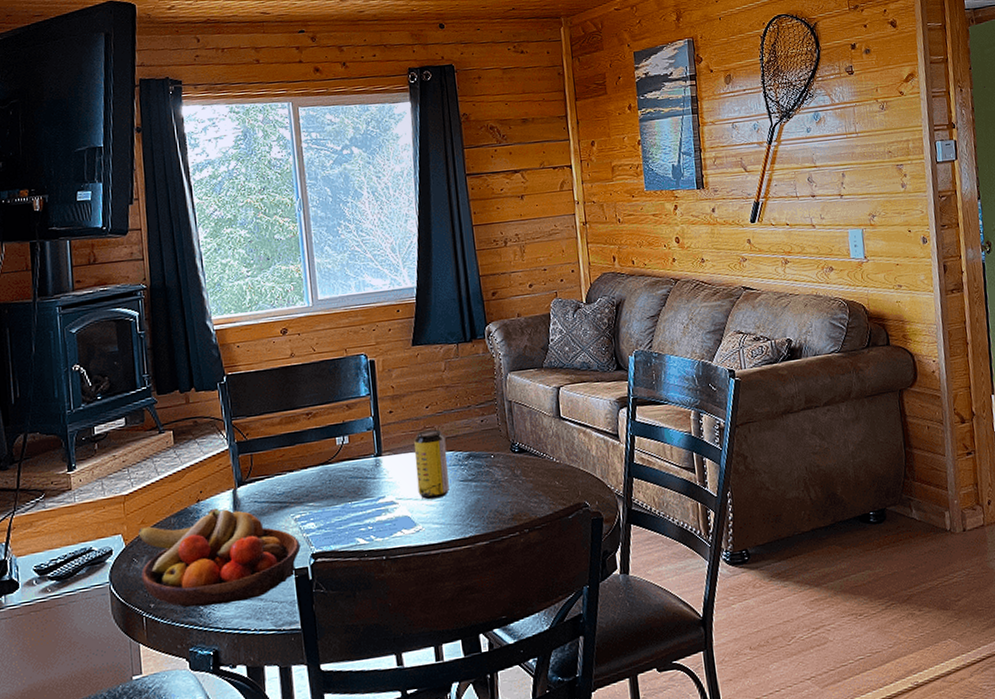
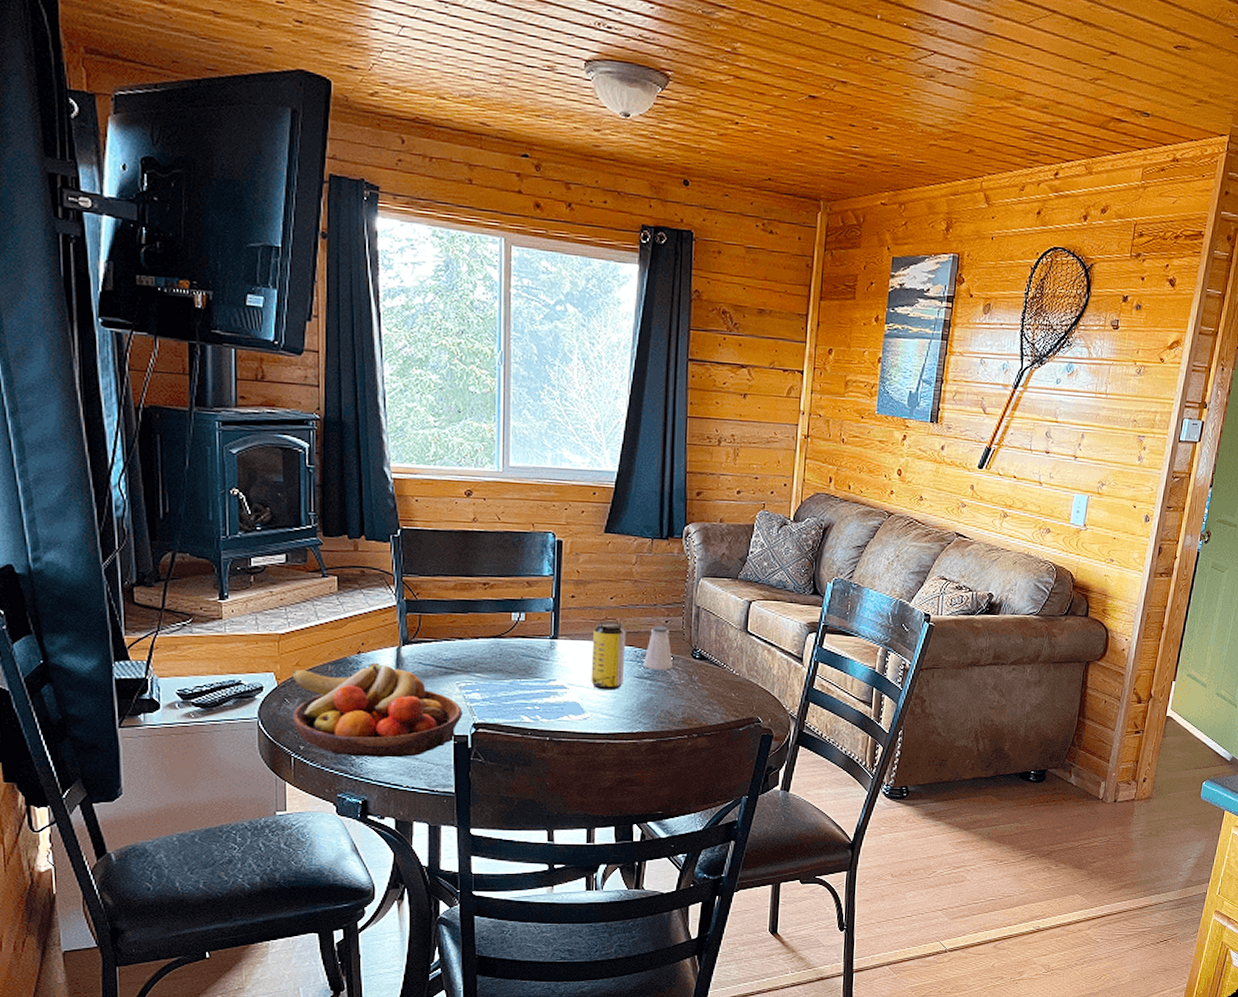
saltshaker: none [465,426,494,471] -> present [643,626,673,671]

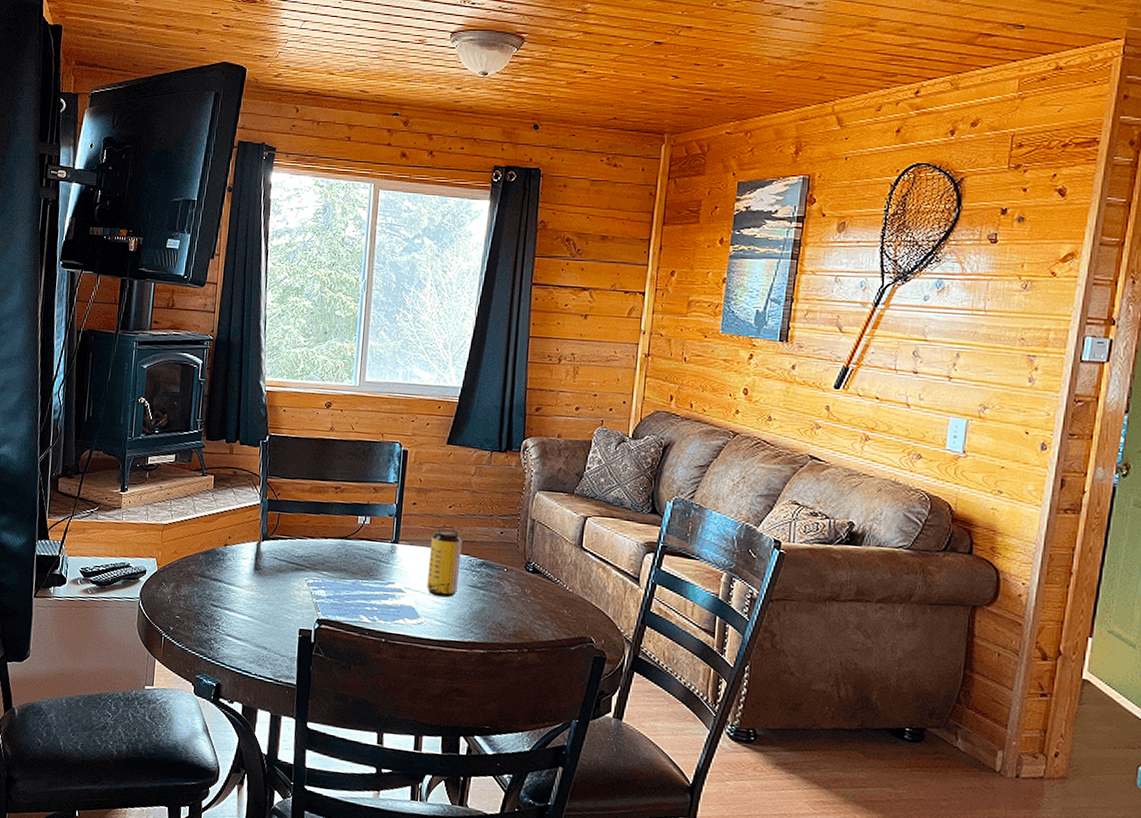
fruit bowl: present [292,662,463,758] -> none [166,555,309,646]
saltshaker: present [643,626,673,671] -> none [477,536,506,581]

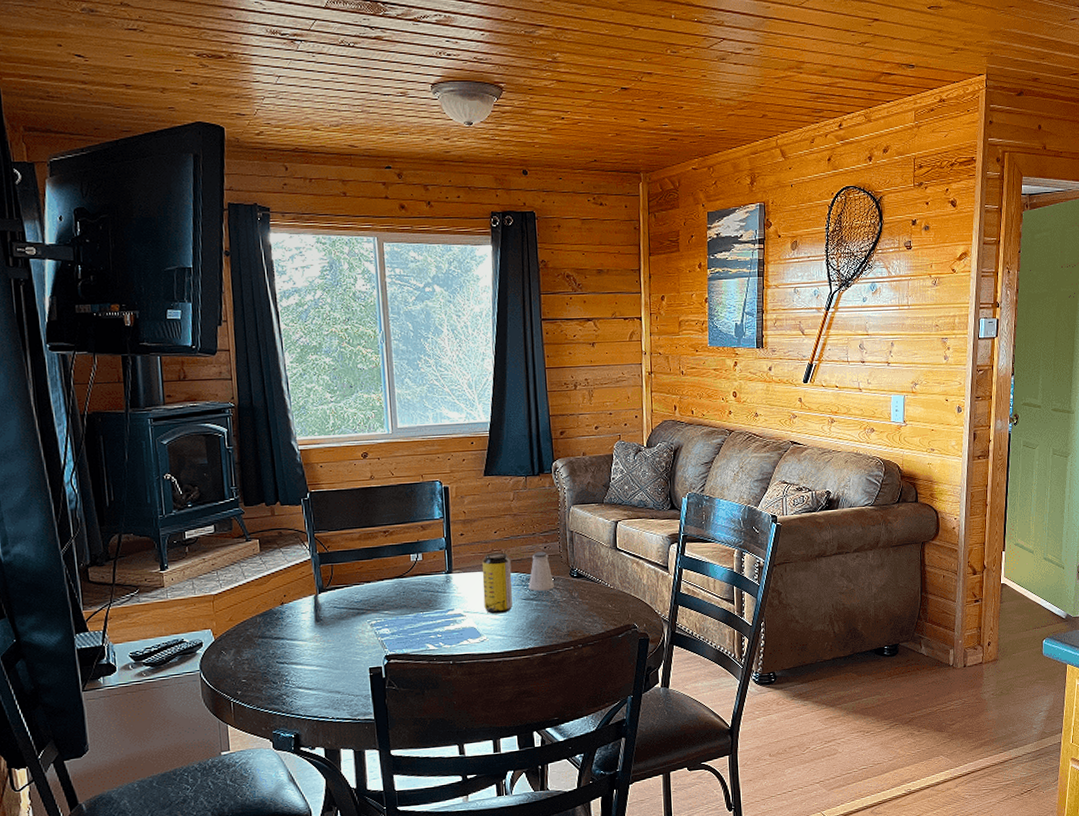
saltshaker: none [477,536,506,581] -> present [528,552,554,592]

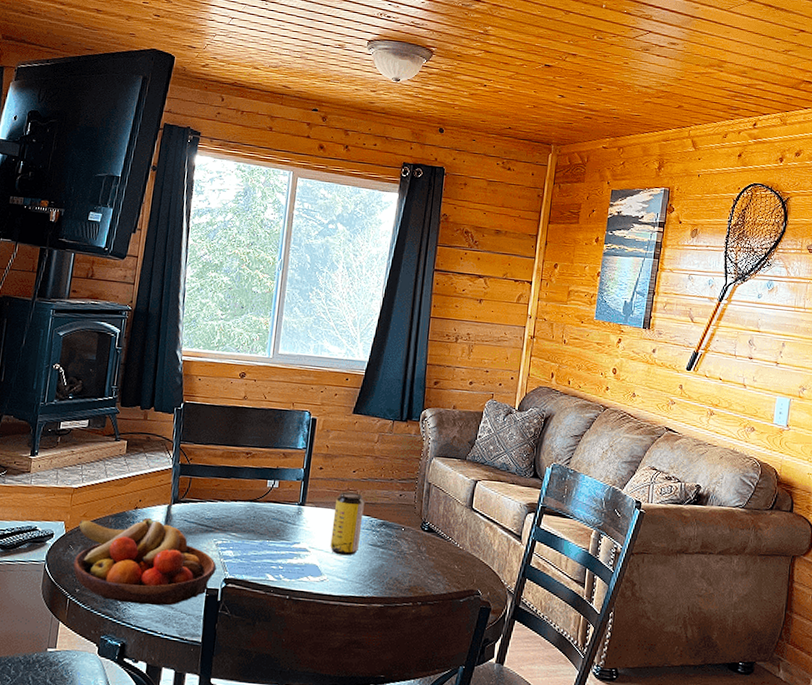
fruit bowl: none [226,610,376,697] -> present [73,517,217,606]
saltshaker: present [528,552,554,592] -> none [377,498,404,540]

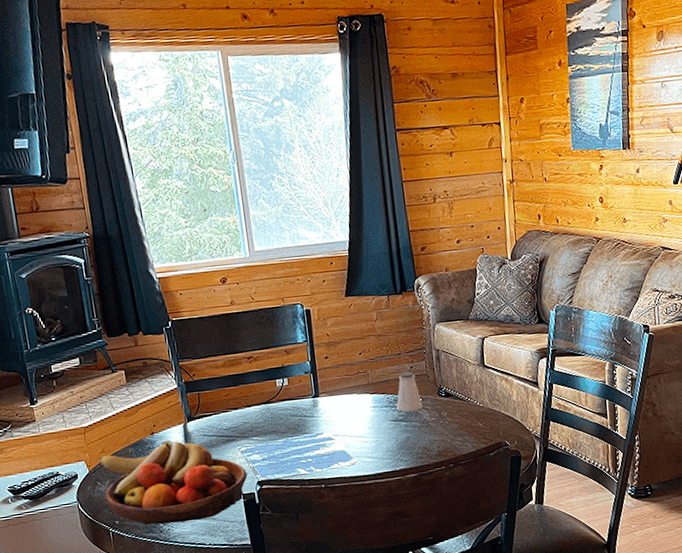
beverage can: present [330,491,365,556] -> none [348,374,382,437]
saltshaker: none [377,498,404,540] -> present [396,372,423,412]

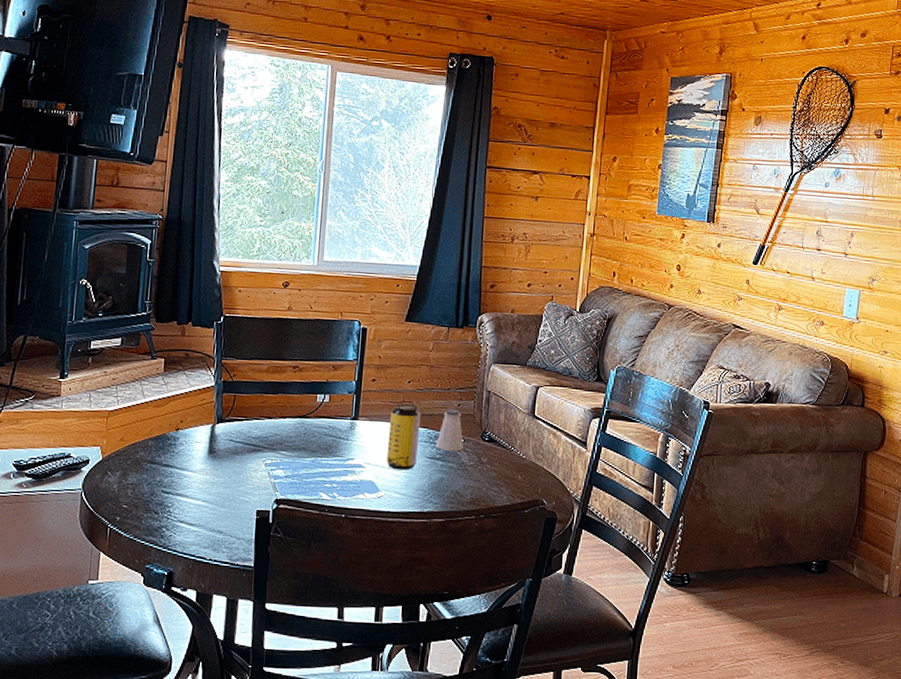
fruit bowl: present [99,440,248,525] -> none [112,439,267,531]
beverage can: none [348,374,382,437] -> present [386,403,421,470]

